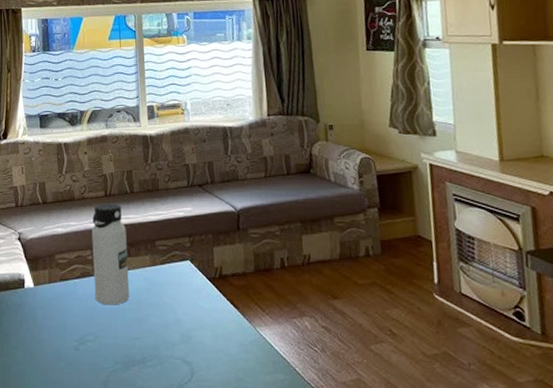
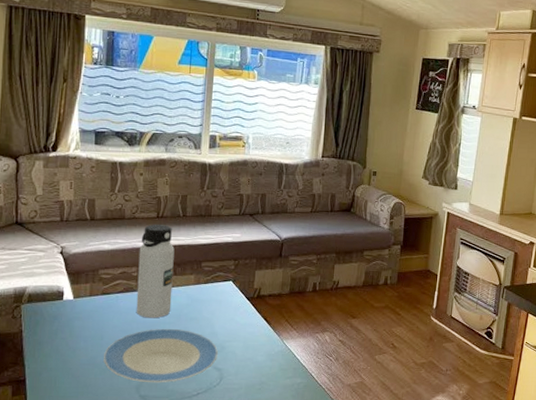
plate: none [68,316,185,378] -> present [104,328,218,382]

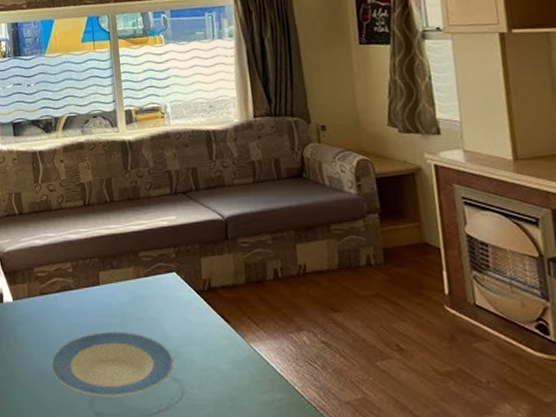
water bottle: present [136,224,175,319] -> none [70,213,114,320]

